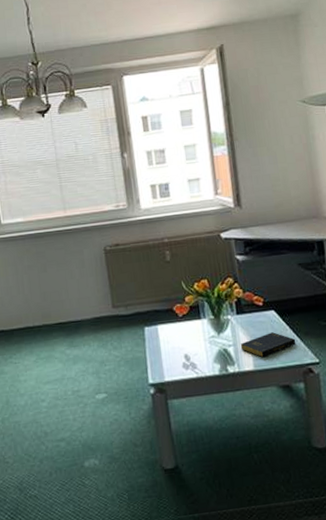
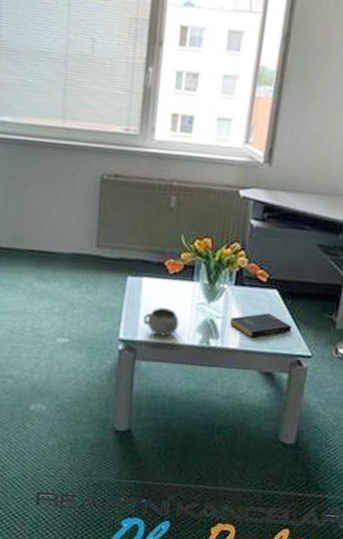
decorative bowl: none [166,347,198,374] -> present [143,307,180,337]

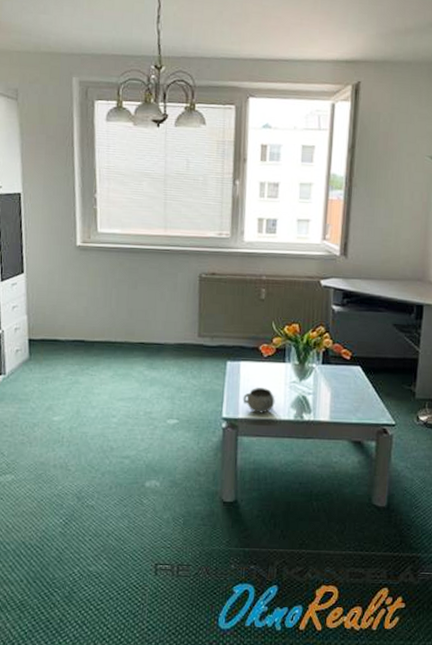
book: present [229,313,292,338] -> none [319,387,376,411]

